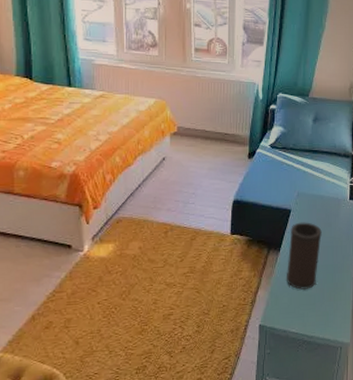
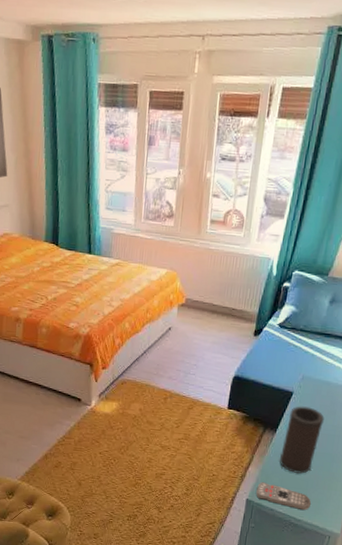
remote control: none [268,304,320,327] -> present [256,482,311,511]

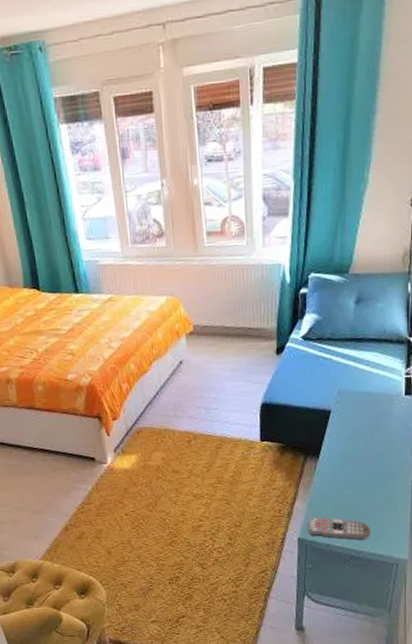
speaker: present [279,406,324,474] -> none [327,424,370,501]

